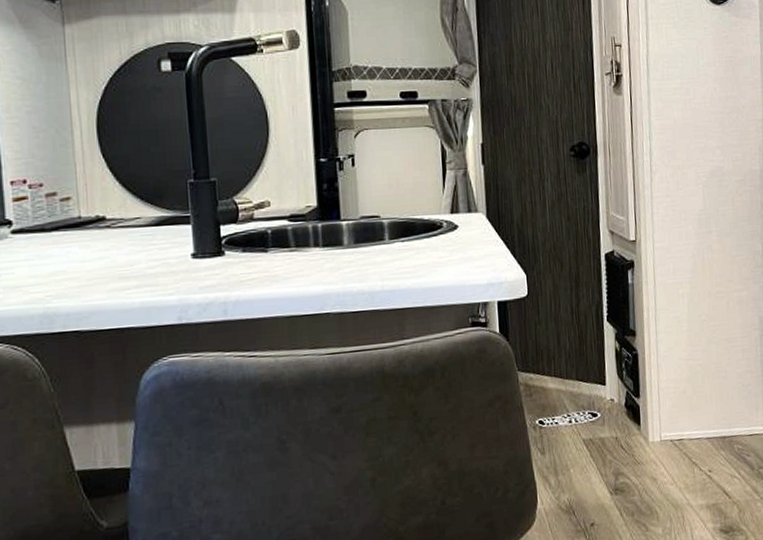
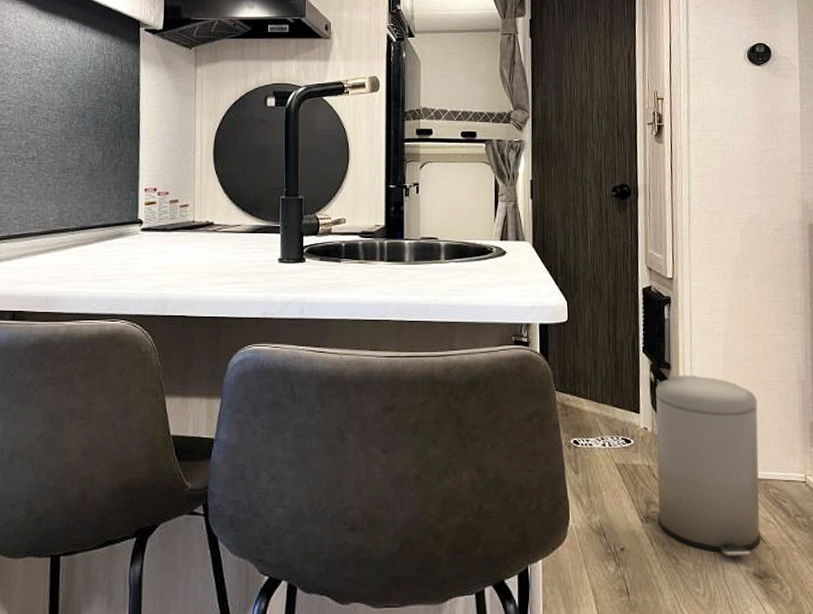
pedal bin: none [621,339,726,516] -> present [655,375,761,557]

